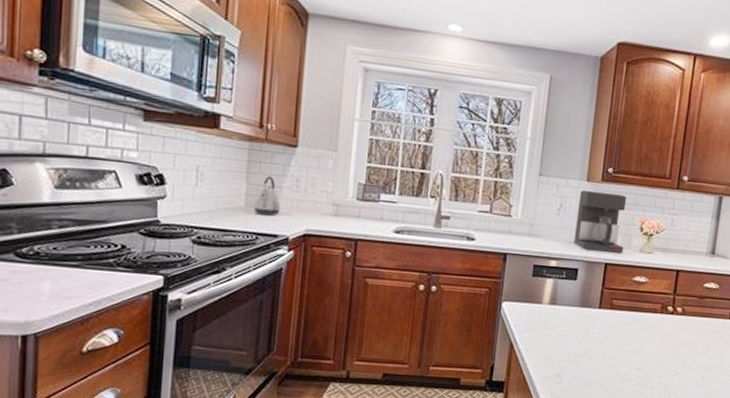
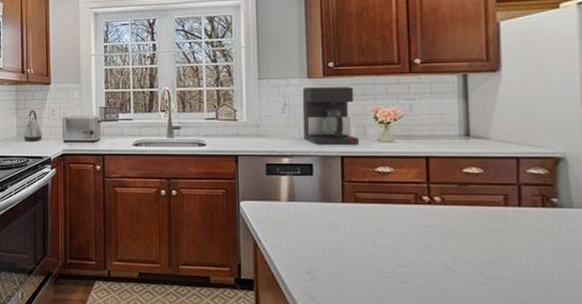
toaster: none [306,188,361,226] -> present [62,115,103,144]

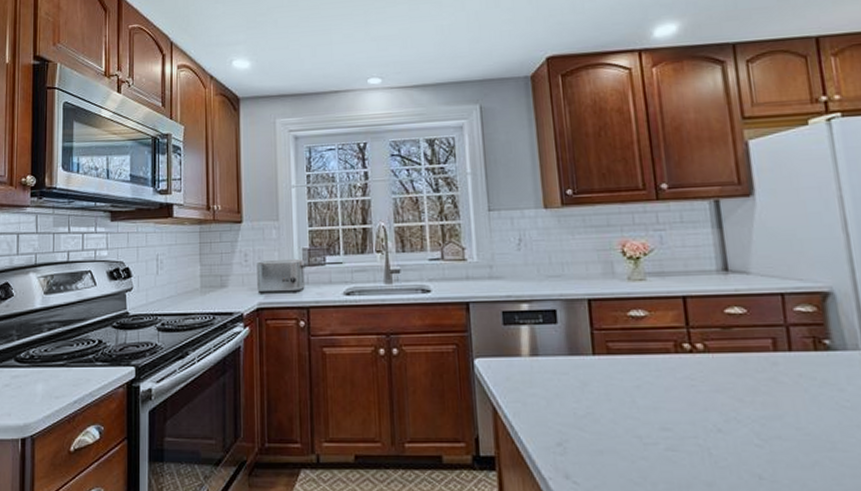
kettle: present [23,109,43,142] -> none [208,254,234,294]
coffee maker: present [302,87,360,146] -> none [539,217,608,288]

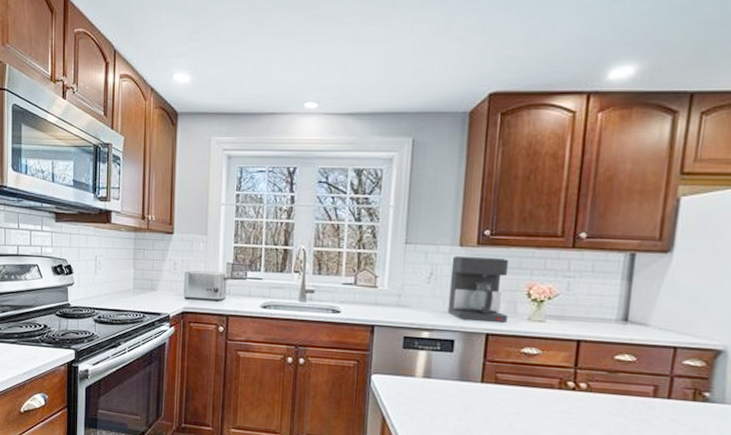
coffee maker: none [539,217,608,288] -> present [447,256,509,324]

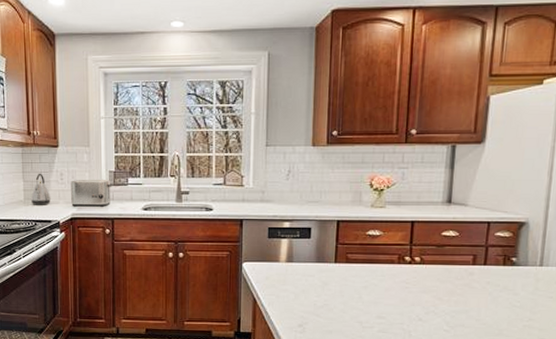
kettle: none [140,261,163,296] -> present [30,173,52,205]
coffee maker: present [447,256,509,324] -> none [304,155,355,211]

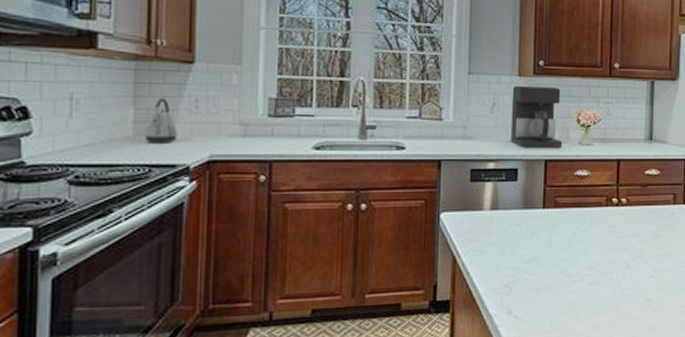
toaster: present [71,179,113,208] -> none [209,107,273,147]
coffee maker: none [304,155,355,211] -> present [510,86,563,149]

